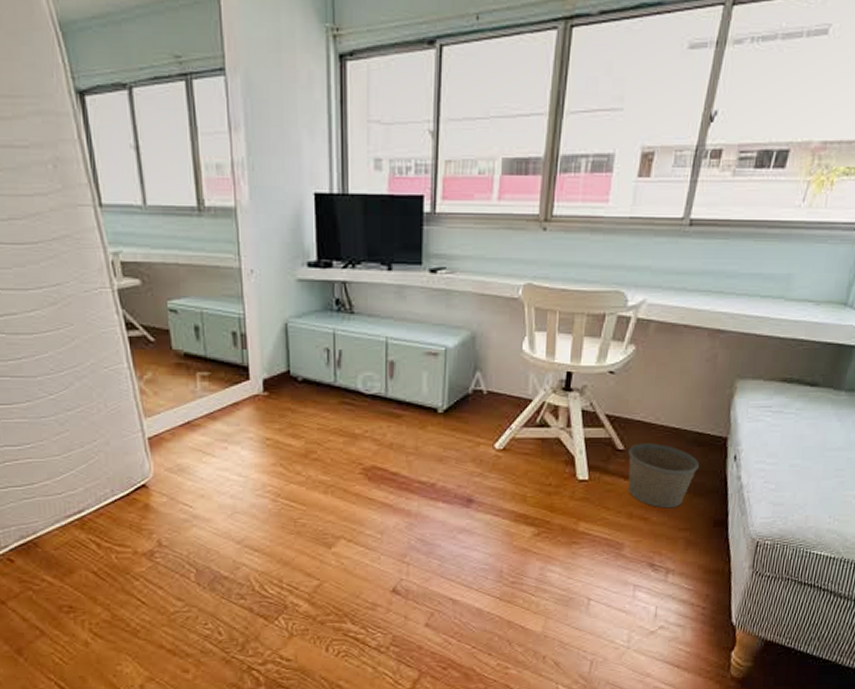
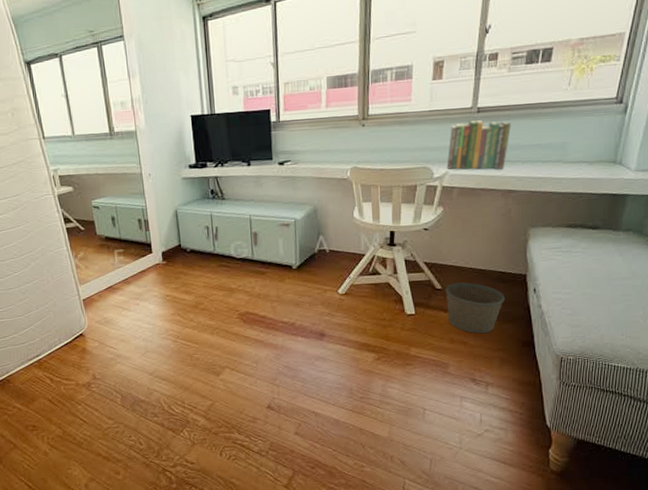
books: none [645,236,729,303] -> present [446,120,511,170]

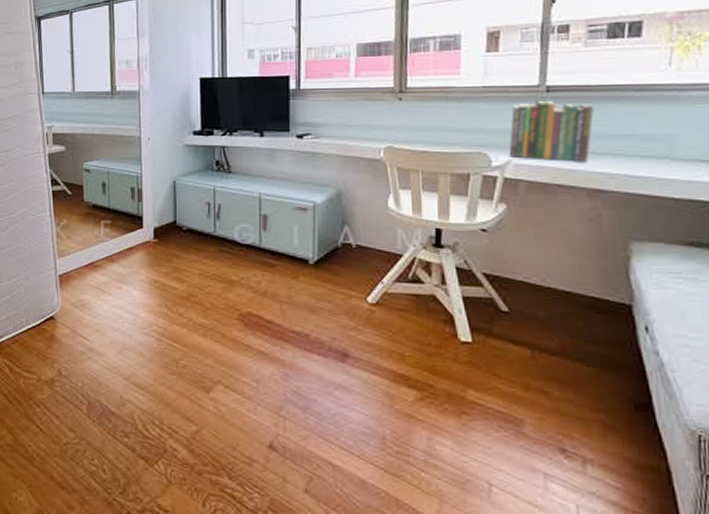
basket: present [445,282,505,334] -> none [514,305,602,383]

